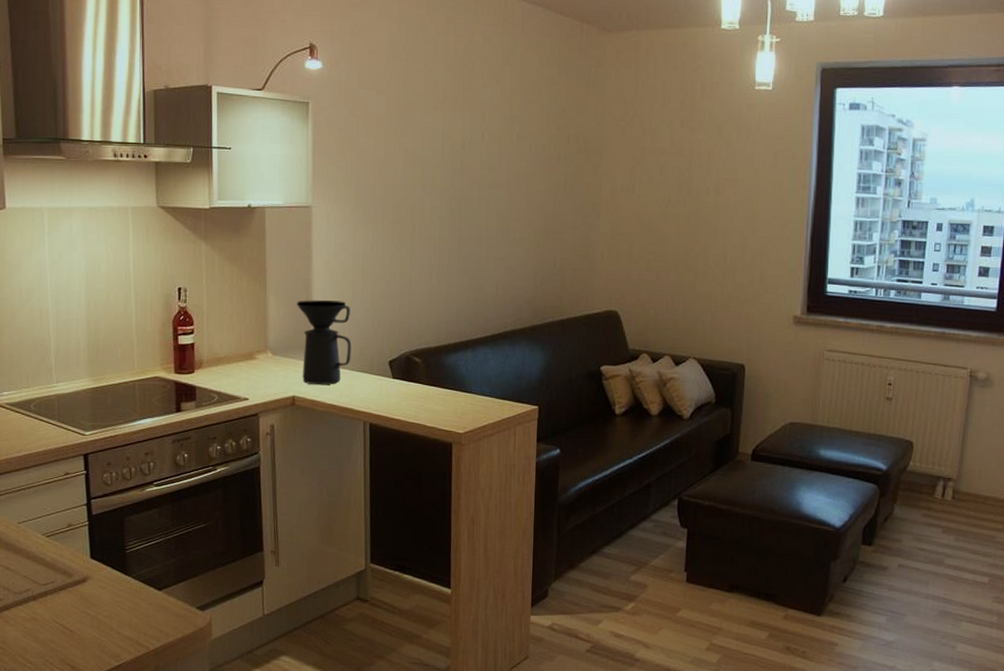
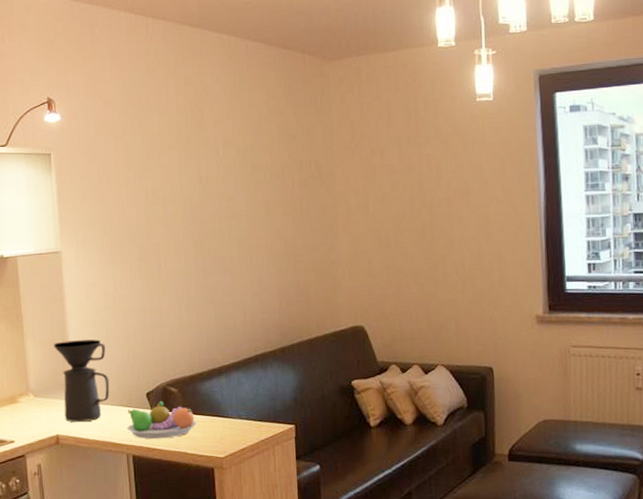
fruit bowl: none [366,370,438,409] -> present [127,401,196,439]

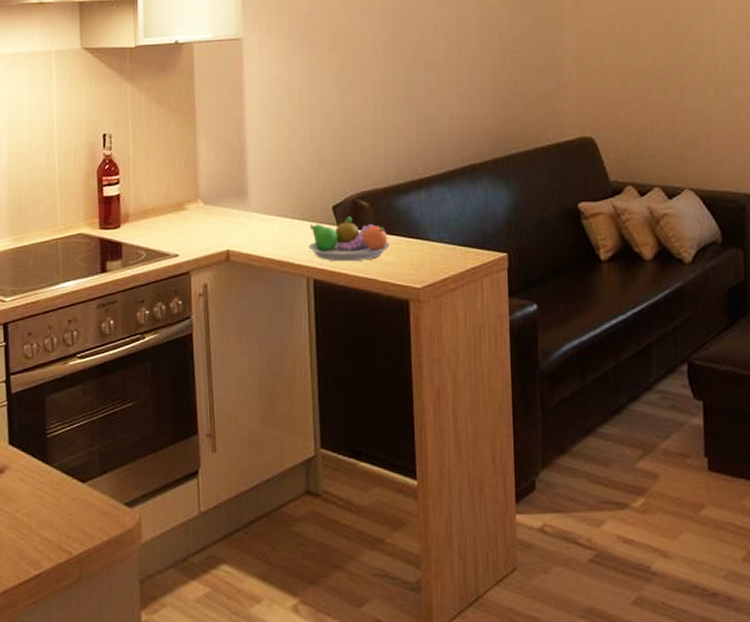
coffee maker: present [53,339,110,423] -> none [228,140,290,237]

